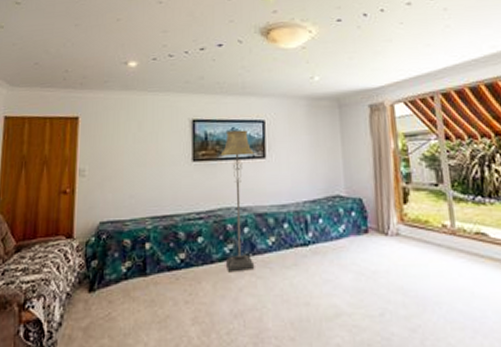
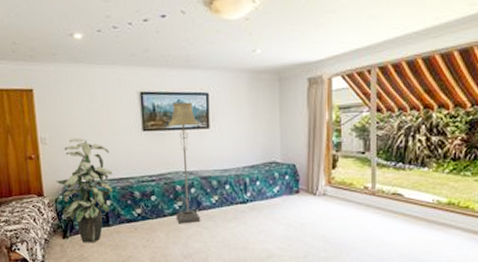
indoor plant: none [89,169,155,298] -> present [56,137,112,243]

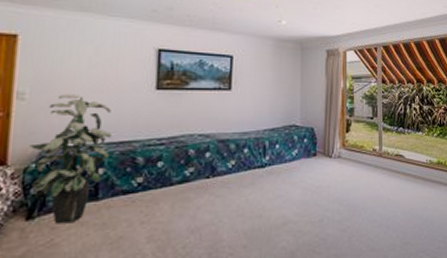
floor lamp: present [167,102,201,224] -> none [186,62,221,193]

